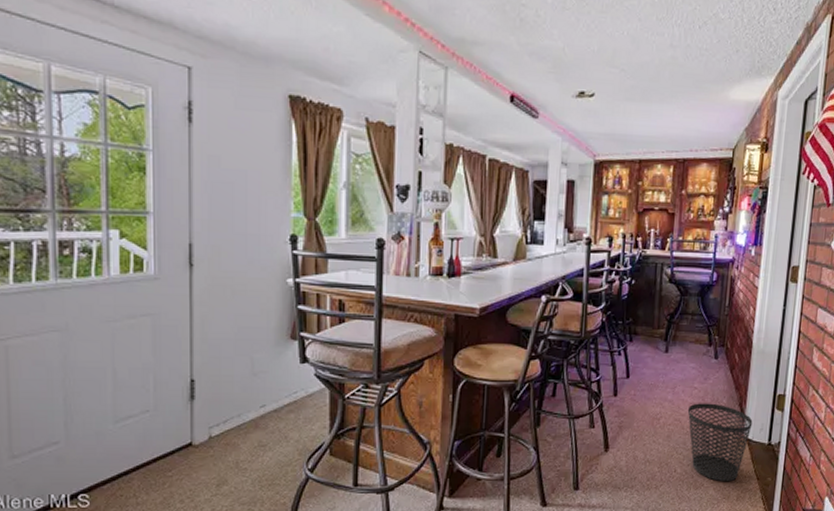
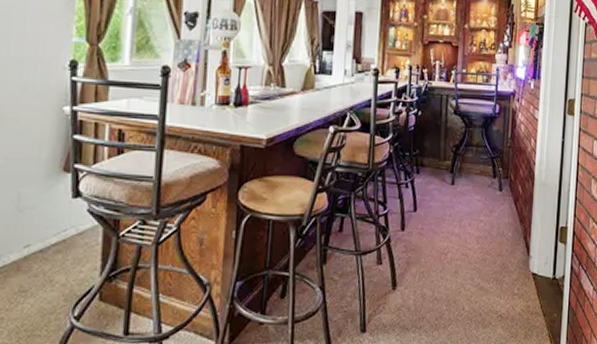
wastebasket: present [687,403,753,482] -> none [474,236,537,320]

